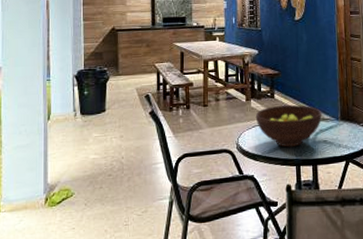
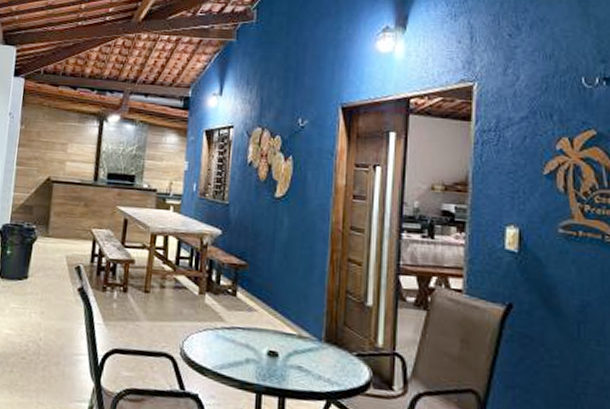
fruit bowl: present [255,105,322,147] -> none [209,307,300,368]

